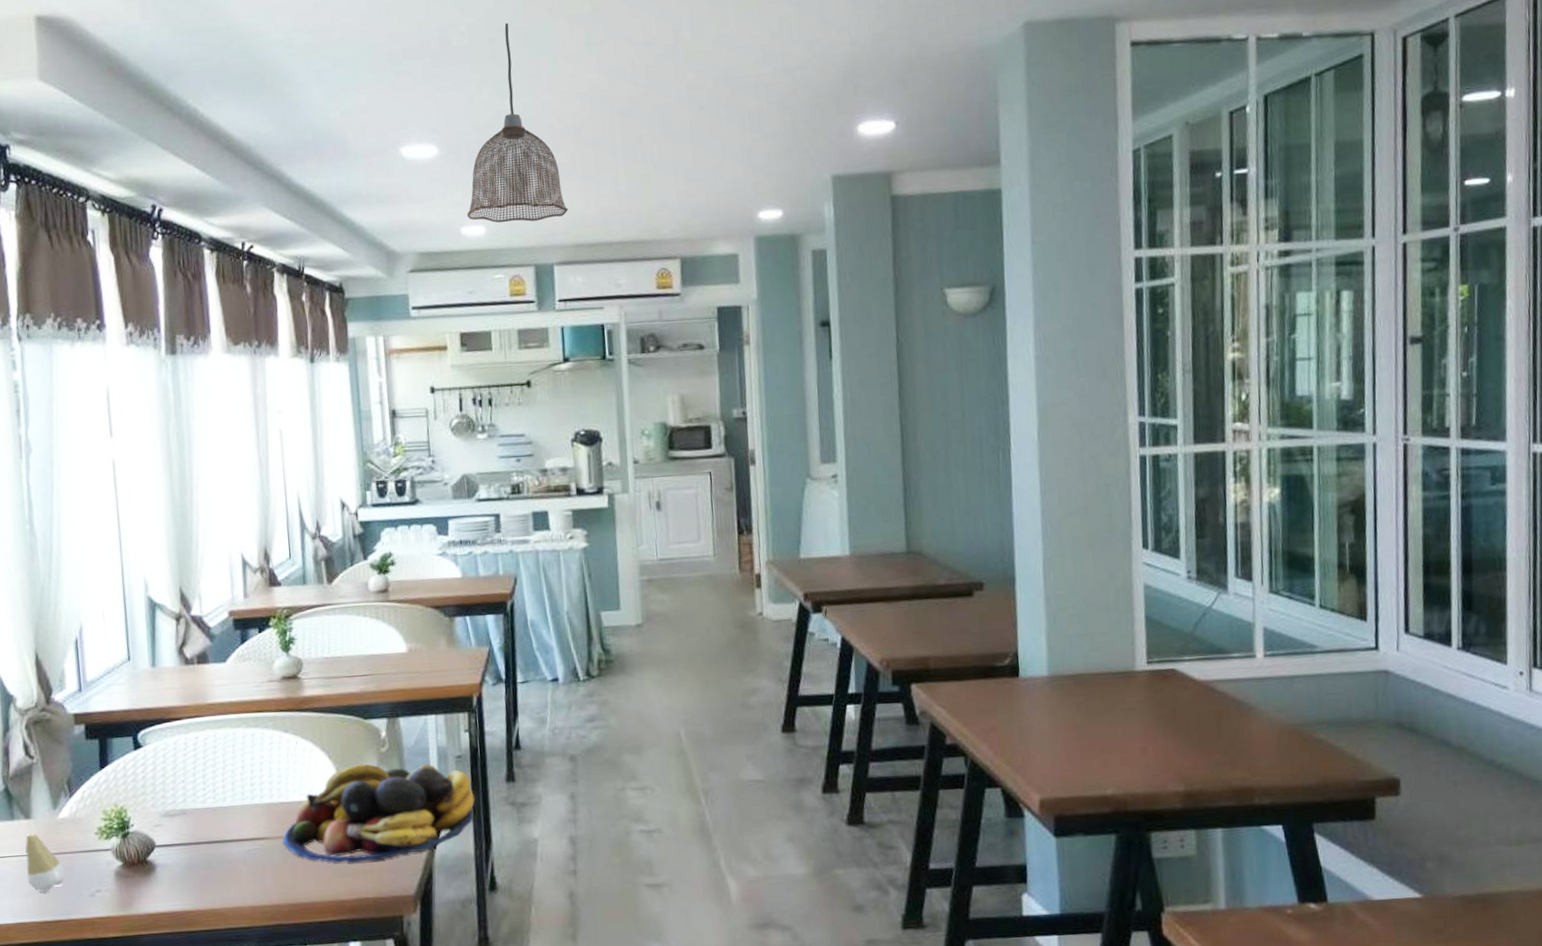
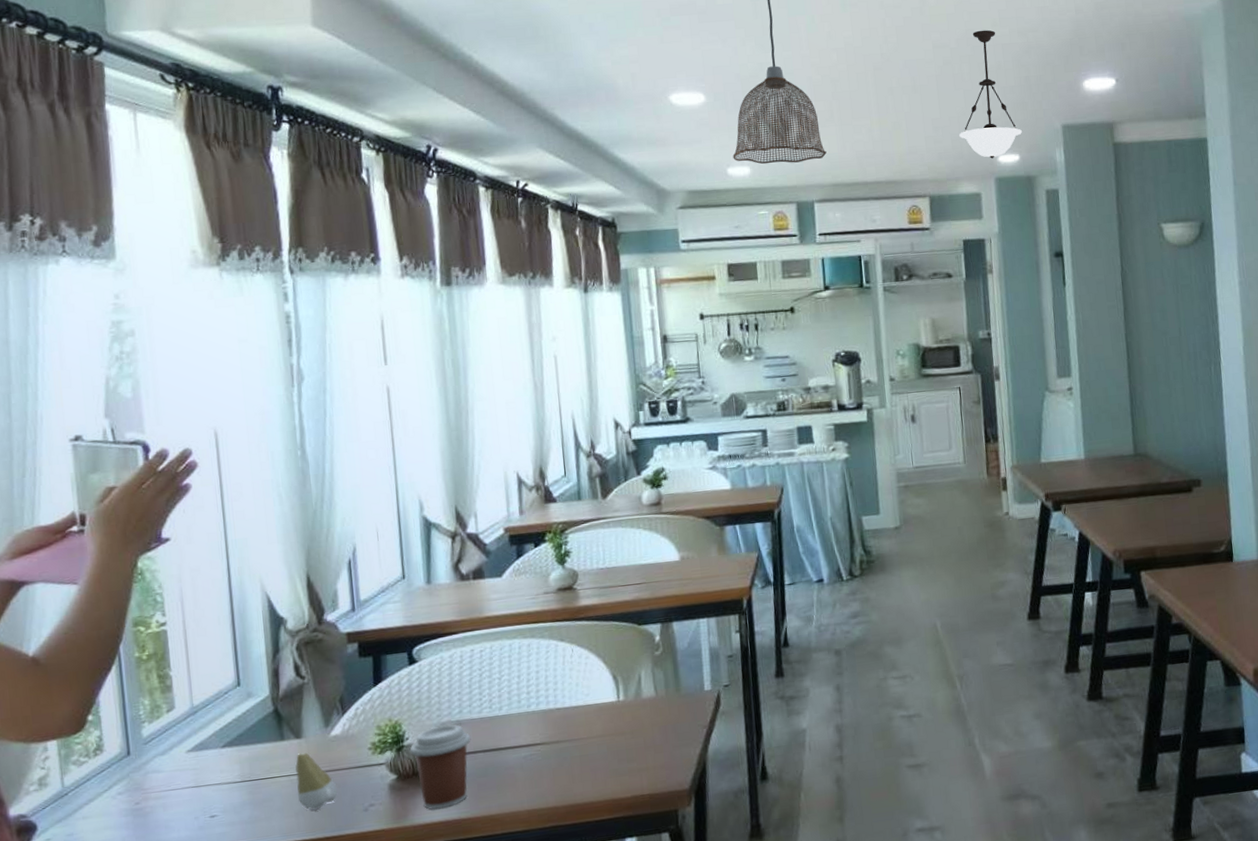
coffee cup: none [135,813,195,900] -> present [409,724,471,809]
fruit bowl: present [283,763,475,863] -> none [559,664,746,763]
pendant light: none [715,68,786,215] -> present [959,30,1022,159]

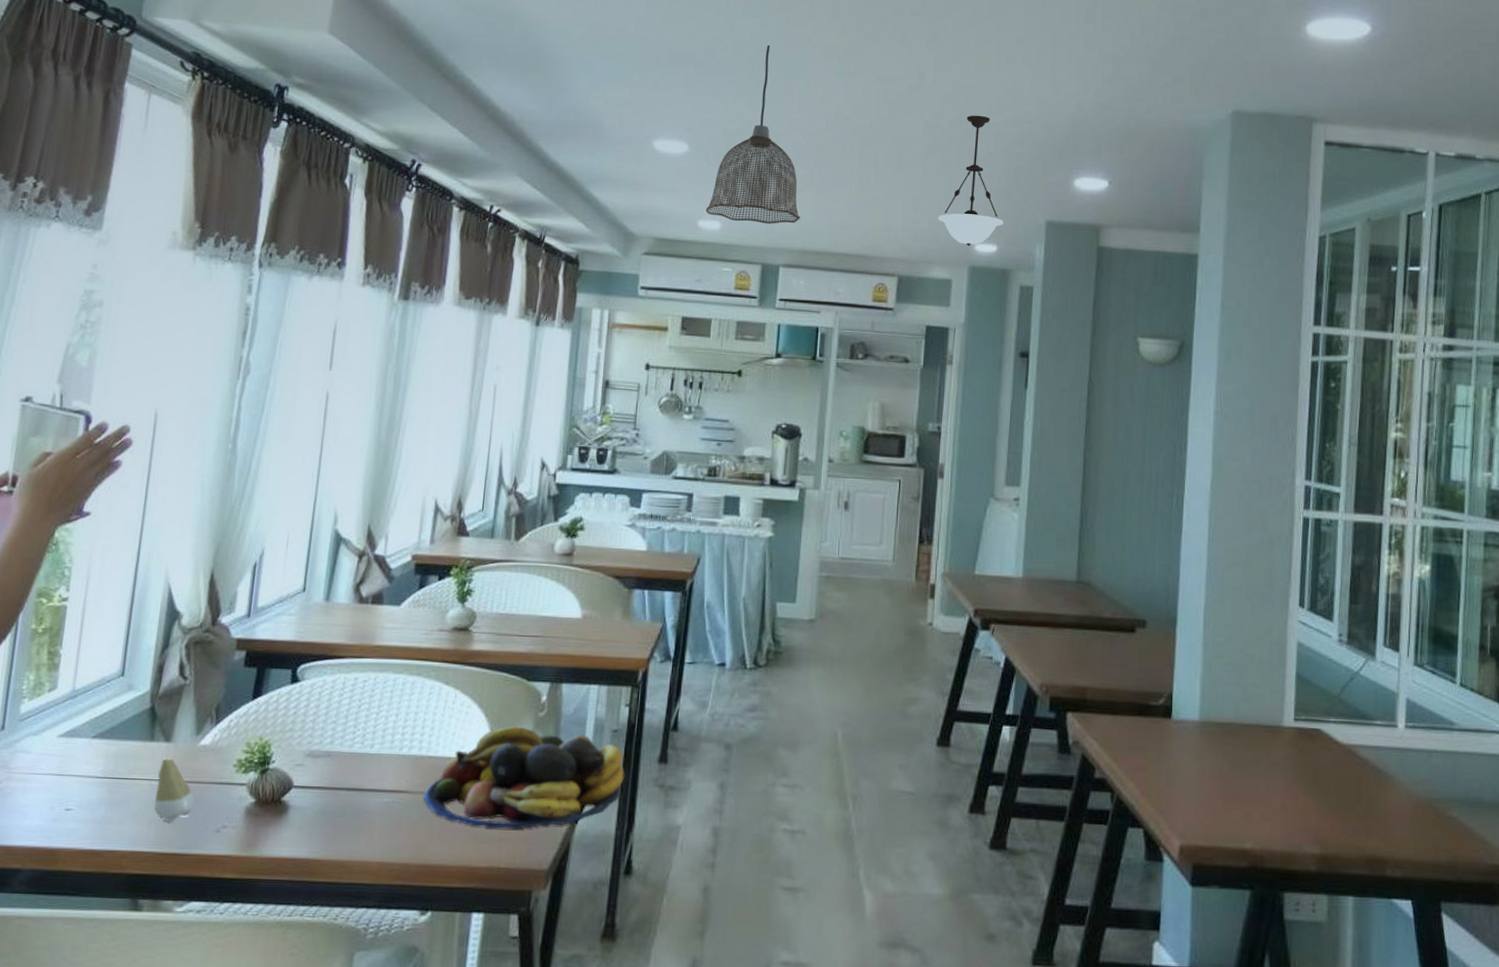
coffee cup: present [409,724,471,809] -> none [273,753,337,844]
fruit bowl: none [559,664,746,763] -> present [423,726,624,830]

